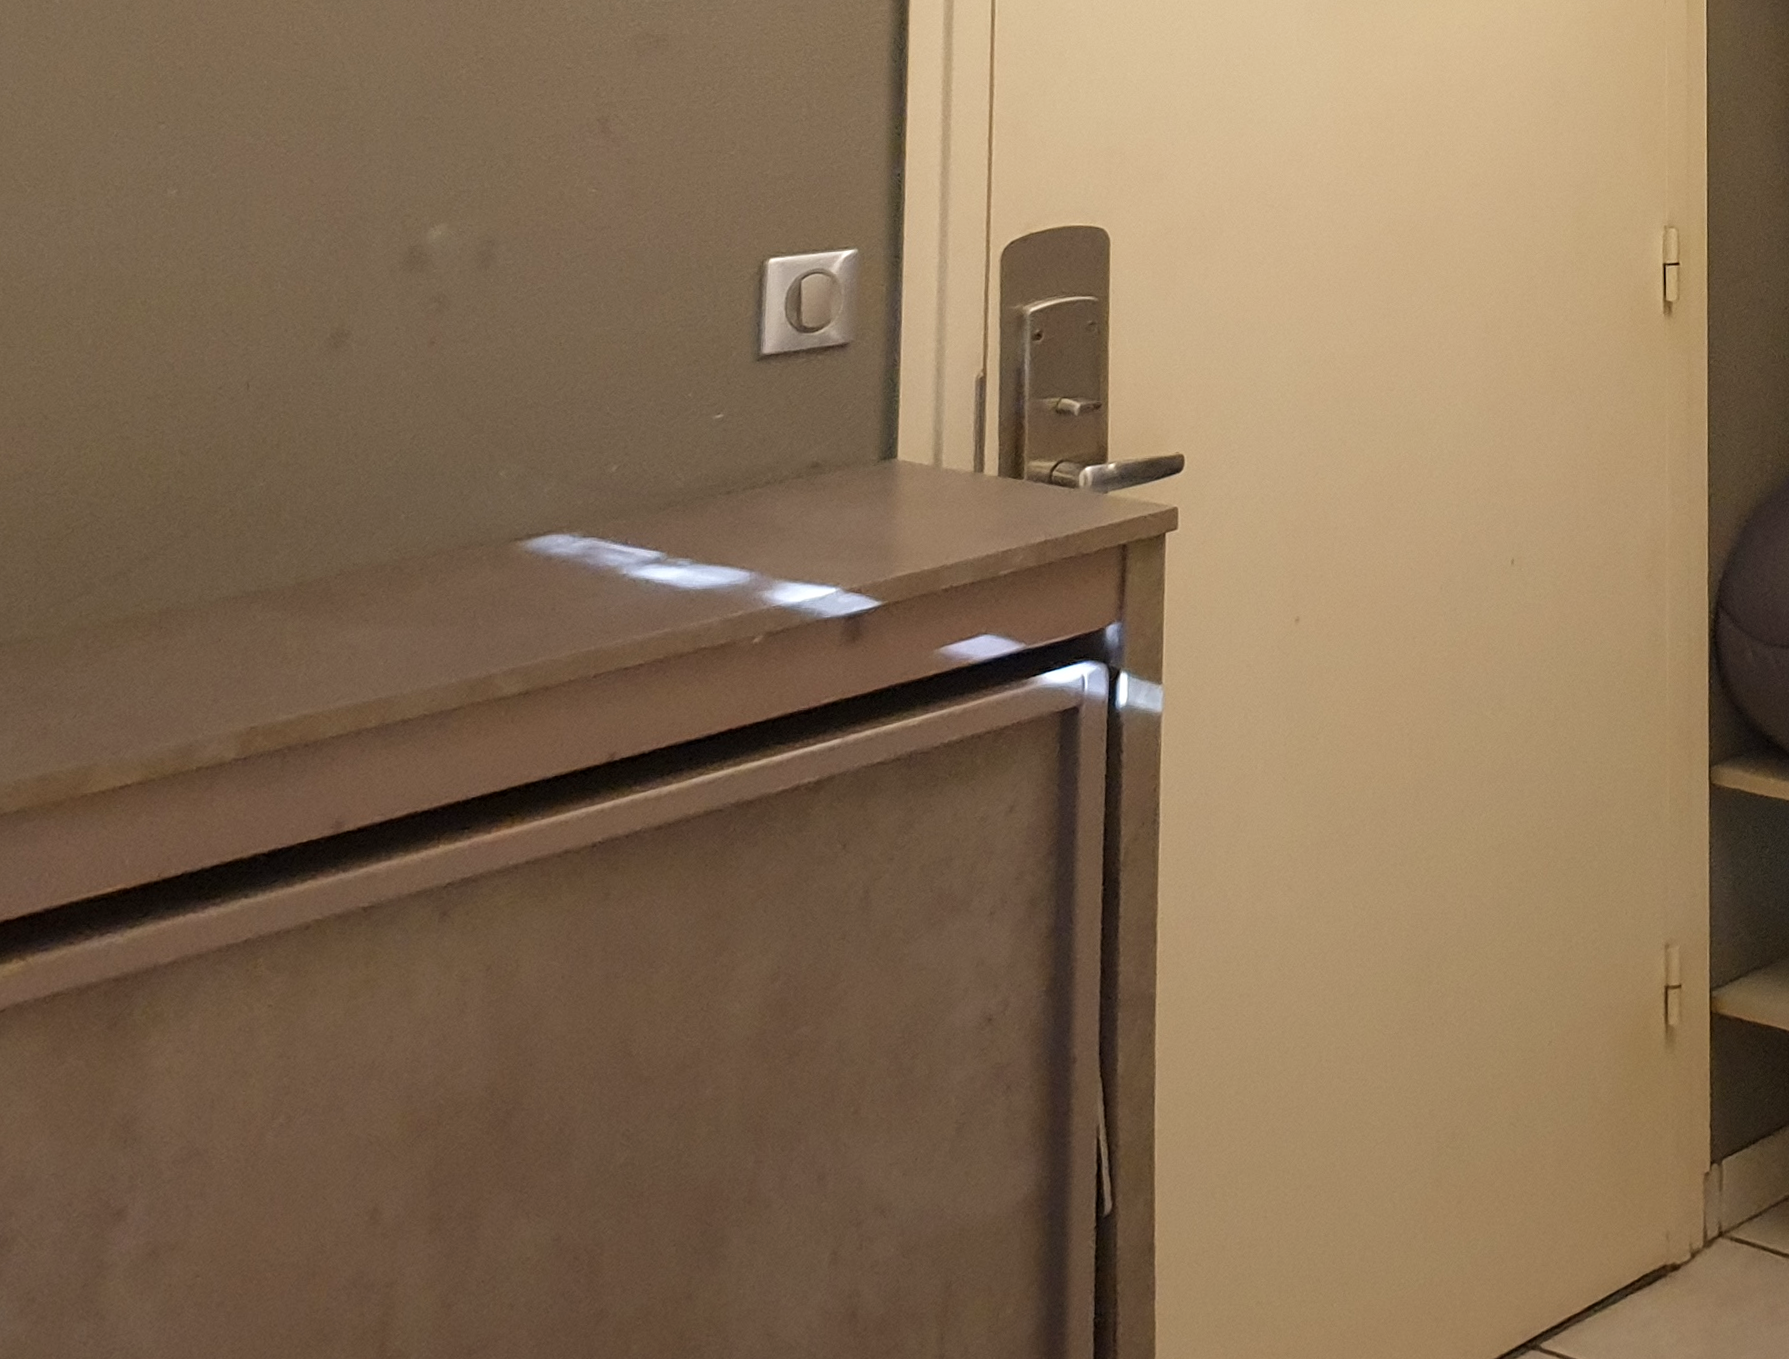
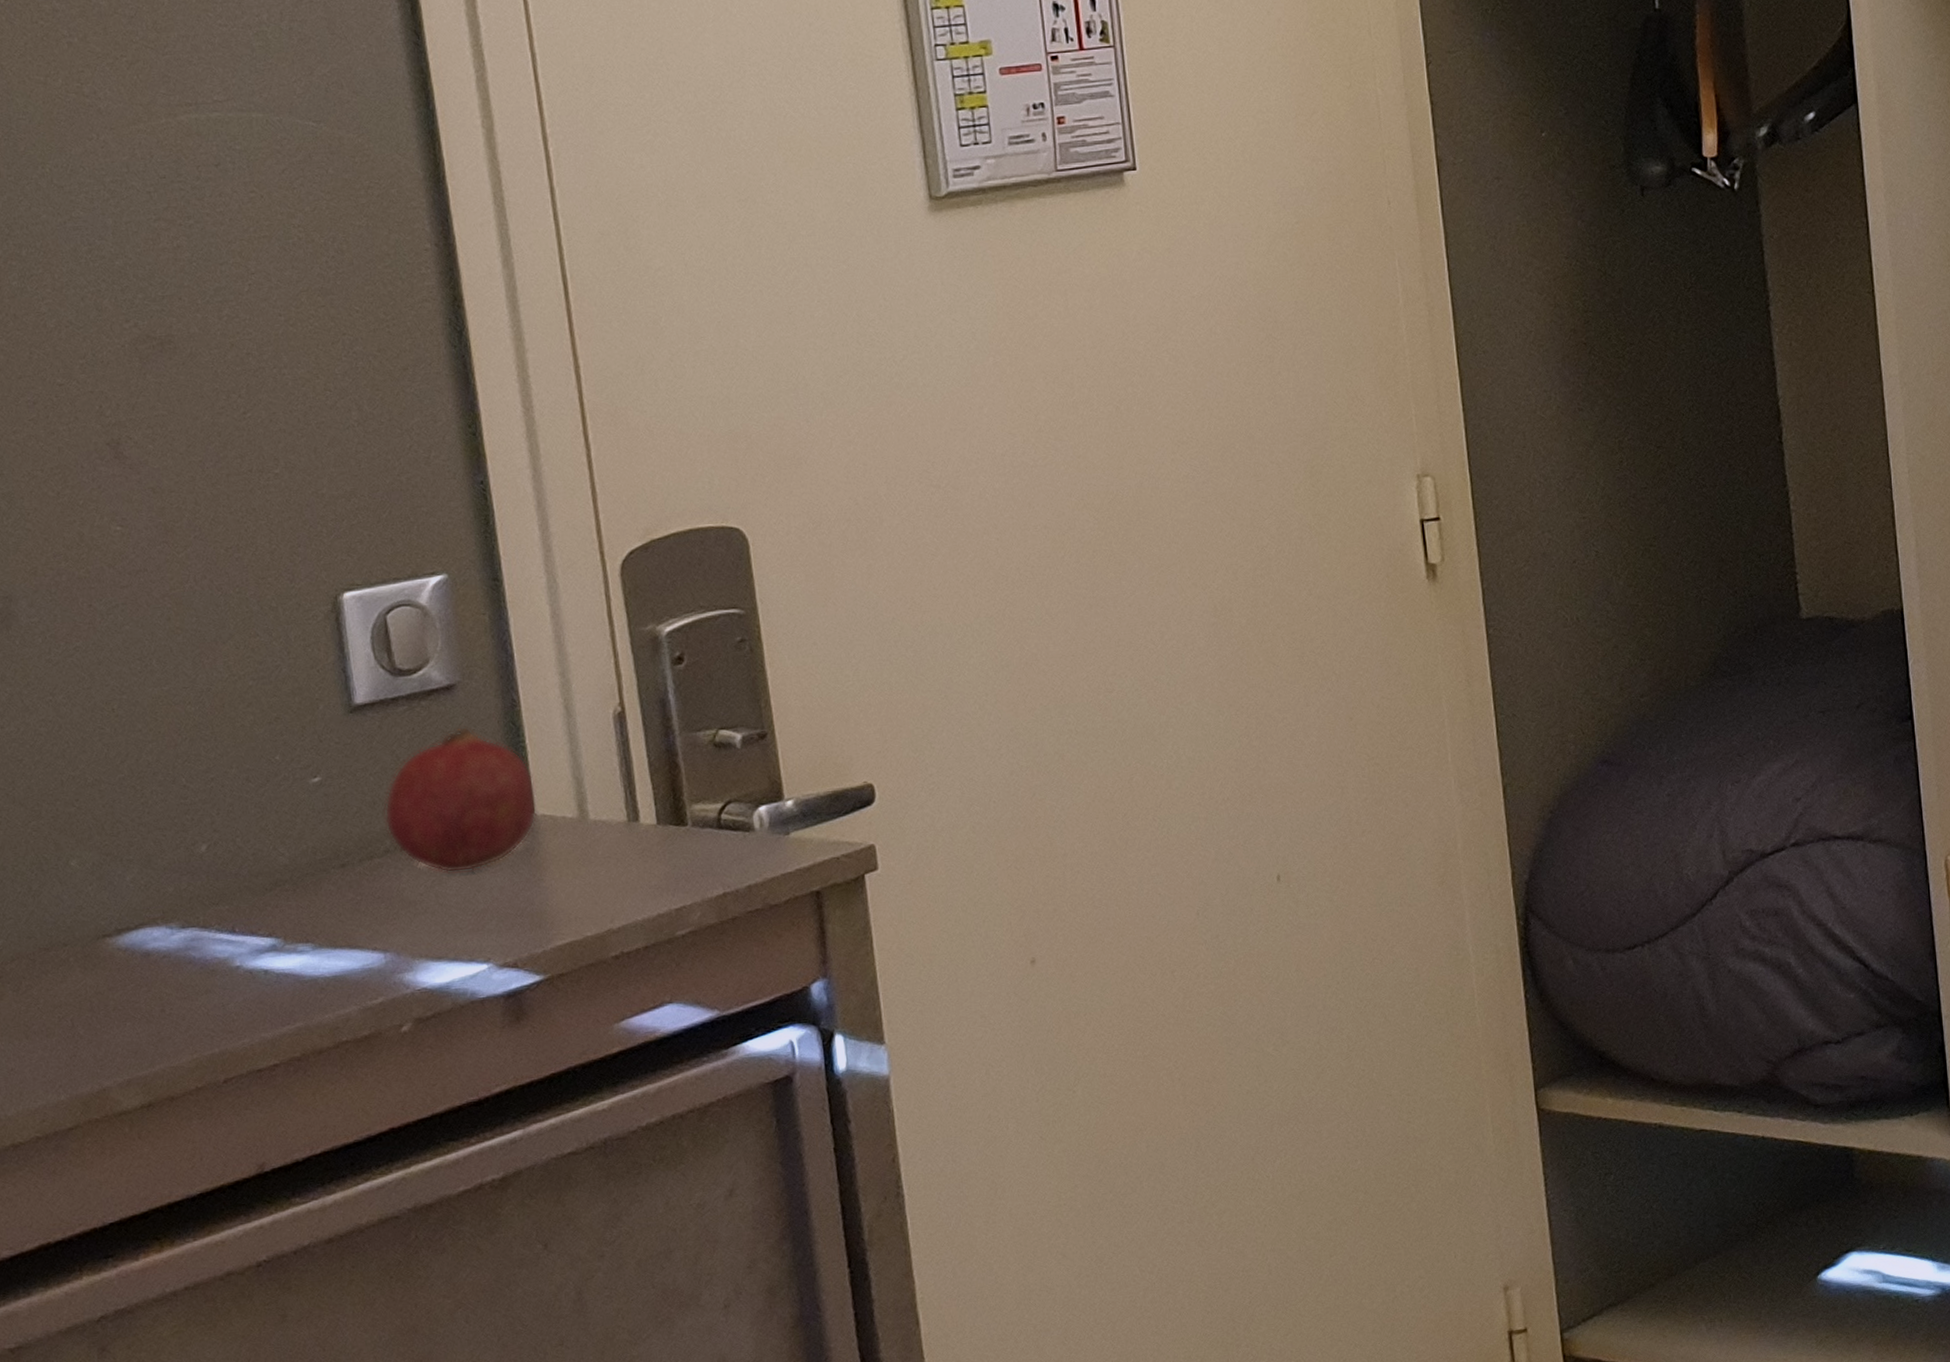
fruit: none [770,379,901,506] -> present [384,726,538,874]

